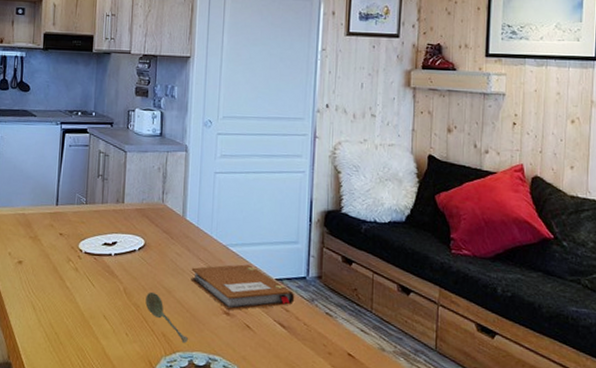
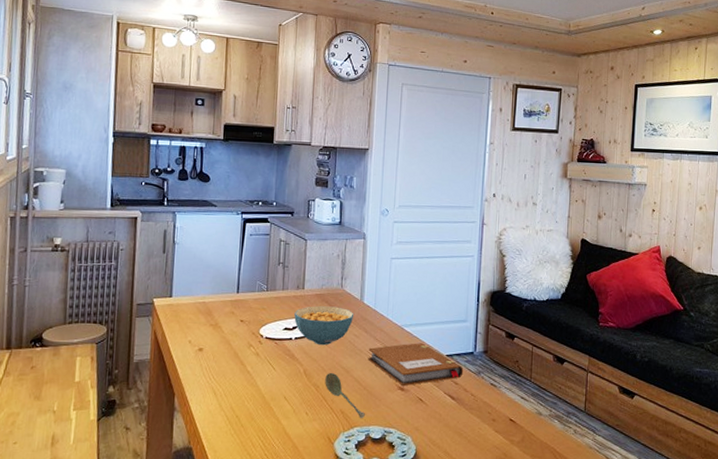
cereal bowl: none [114,221,176,263] -> present [294,306,354,346]

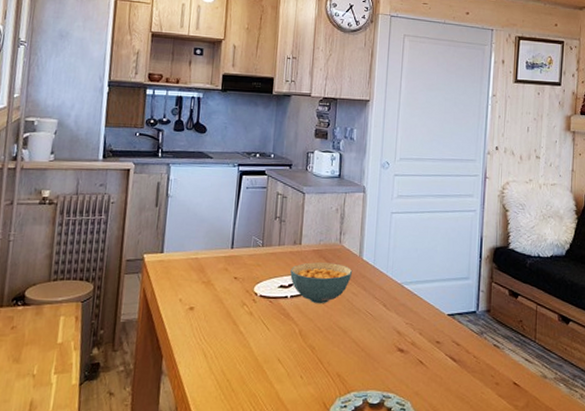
soupspoon: present [325,372,365,419] -> none [321,332,363,383]
notebook: present [368,343,464,387] -> none [366,301,466,348]

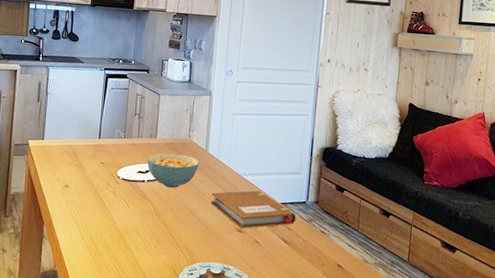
notebook: none [366,301,466,348] -> present [211,190,297,229]

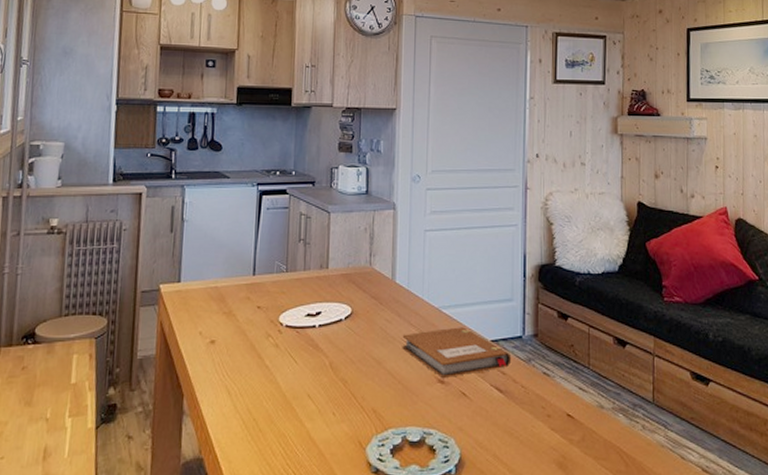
cereal bowl: present [147,153,200,189] -> none [317,287,385,333]

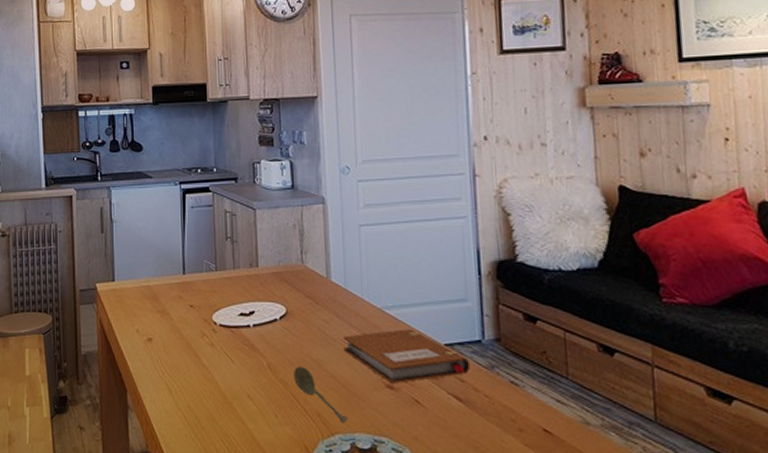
soupspoon: none [354,364,400,419] -> present [293,366,347,424]

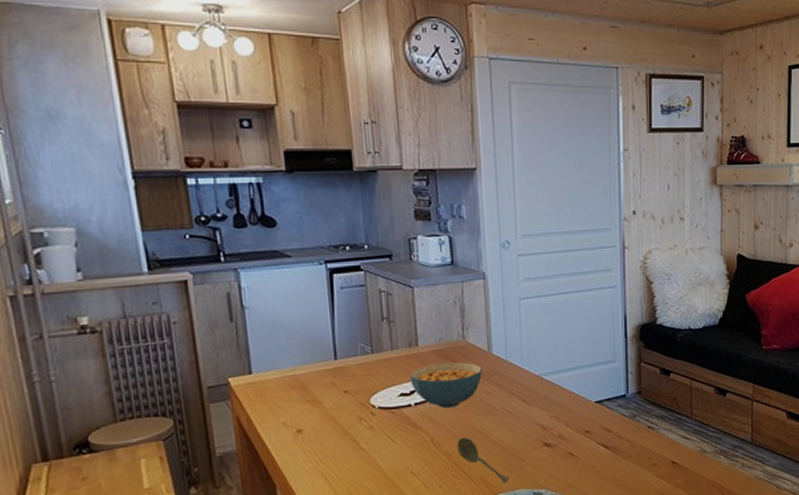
cereal bowl: none [250,286,321,334] -> present [410,362,483,409]
notebook: present [343,329,471,384] -> none [504,391,617,443]

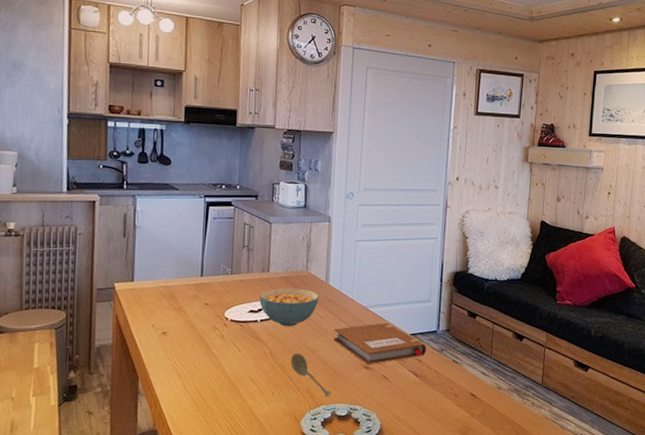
notebook: none [504,391,617,443] -> present [333,323,427,365]

